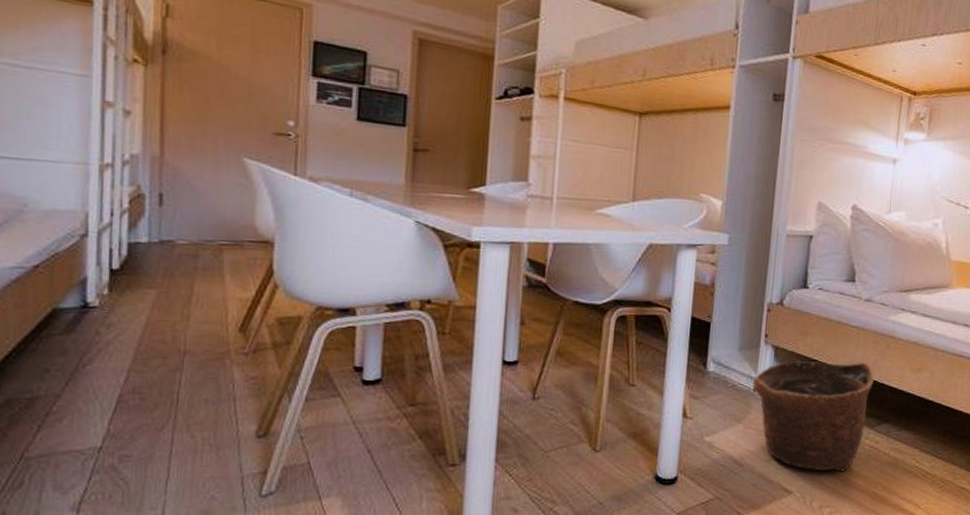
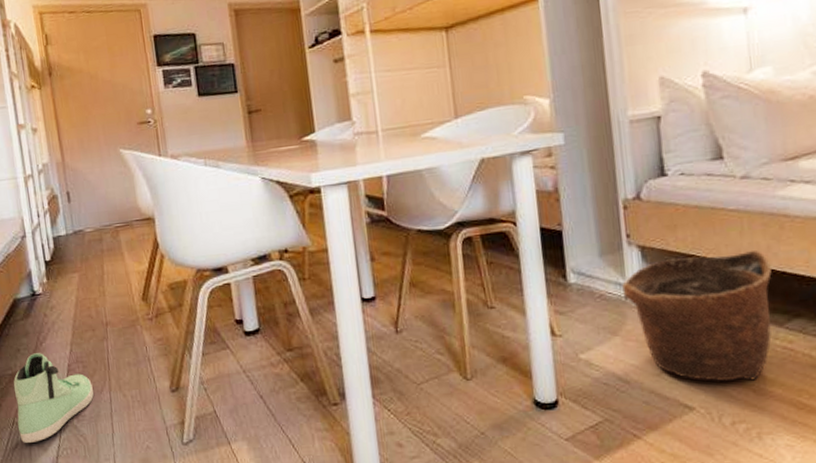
sneaker: none [28,376,150,483] -> present [13,353,94,443]

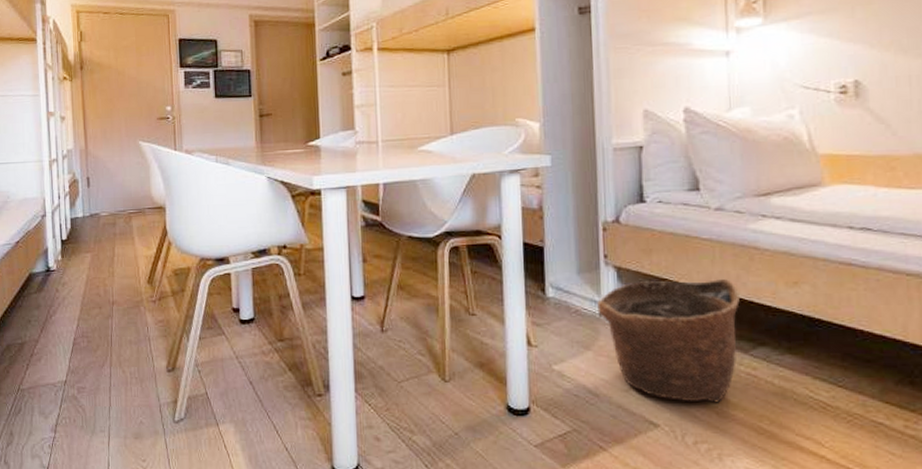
sneaker: present [13,353,94,443] -> none [22,325,95,410]

